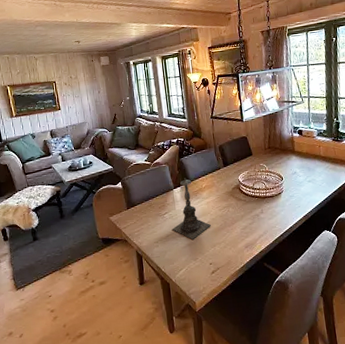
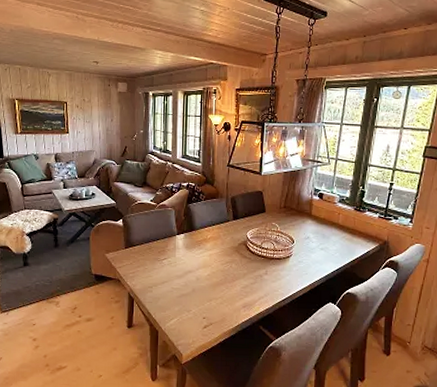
candle holder: present [172,178,211,240] -> none [169,225,210,290]

